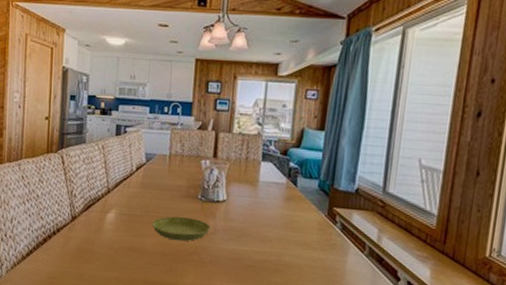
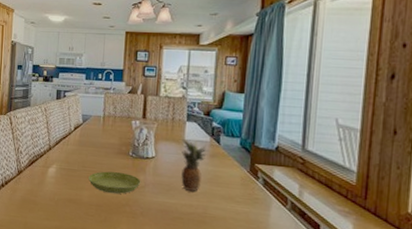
fruit: none [254,181,286,237] -> present [181,139,210,191]

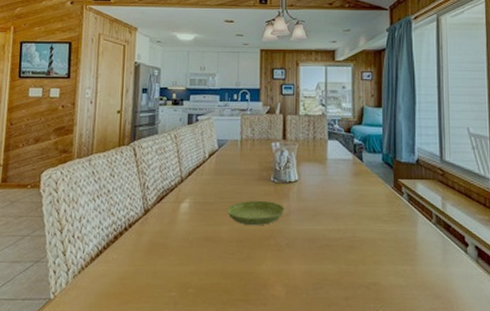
fruit: present [181,139,210,191] -> none [324,159,353,214]

